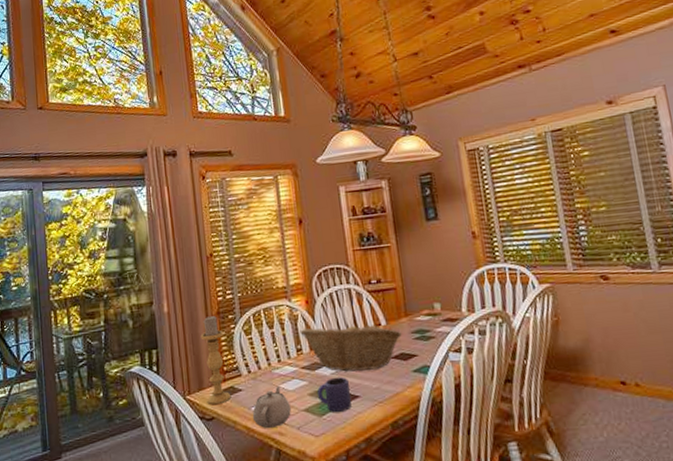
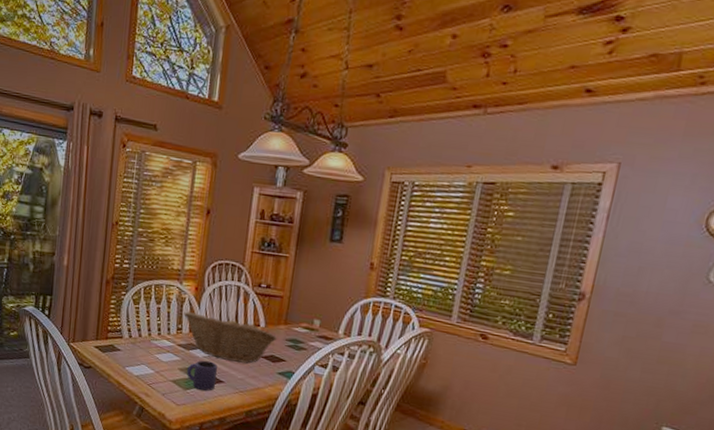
candle holder: present [200,315,232,405] -> none [87,278,114,357]
teapot: present [252,385,291,428] -> none [125,354,161,389]

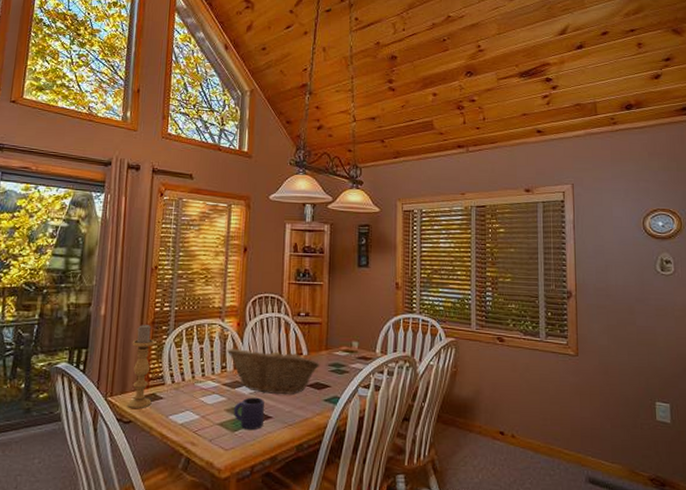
candle holder: none [87,278,114,357] -> present [127,324,155,409]

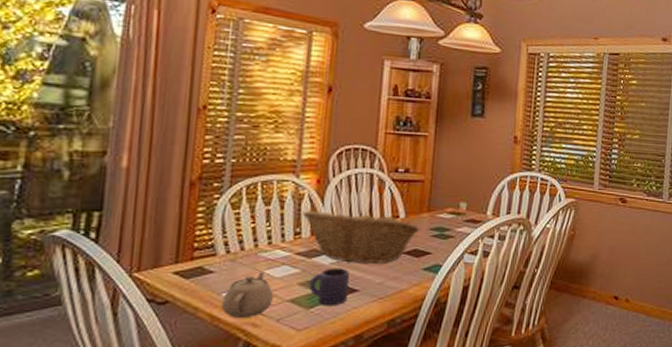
candle holder: present [127,324,155,409] -> none [161,179,203,287]
teapot: none [168,398,207,437] -> present [220,270,273,318]

